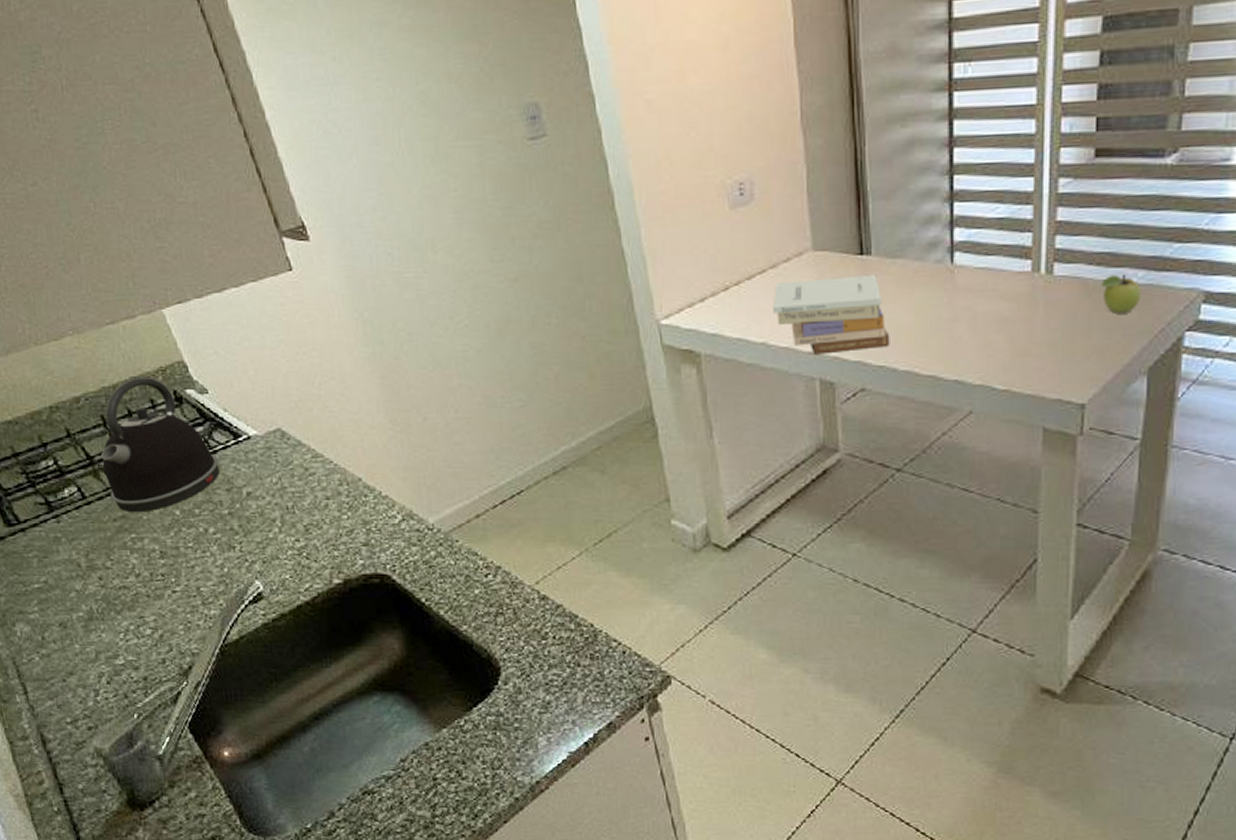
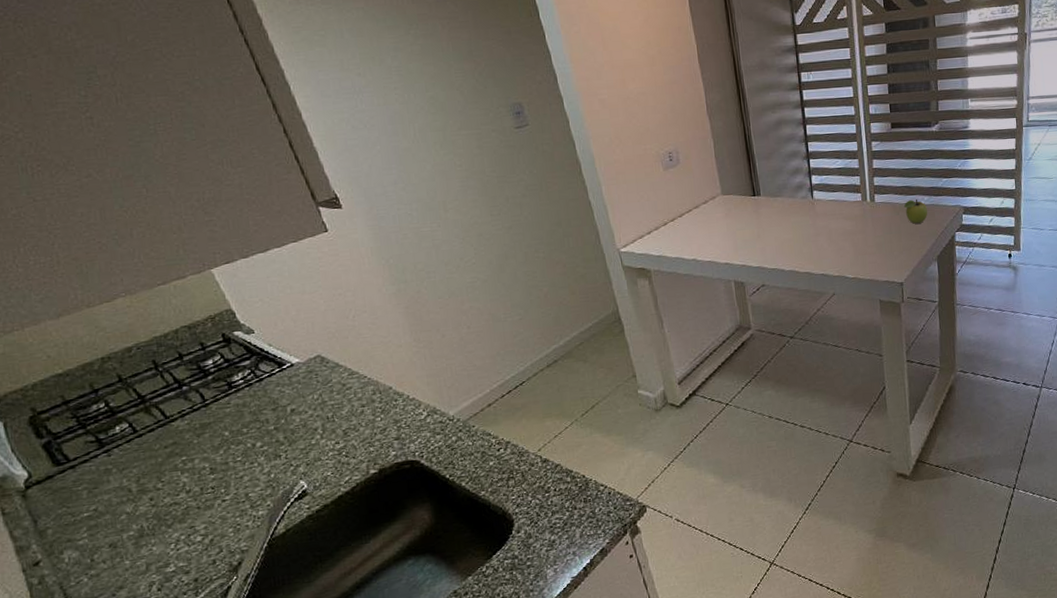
kettle: present [101,376,220,513] -> none [152,324,266,439]
books: present [773,274,890,355] -> none [698,208,778,265]

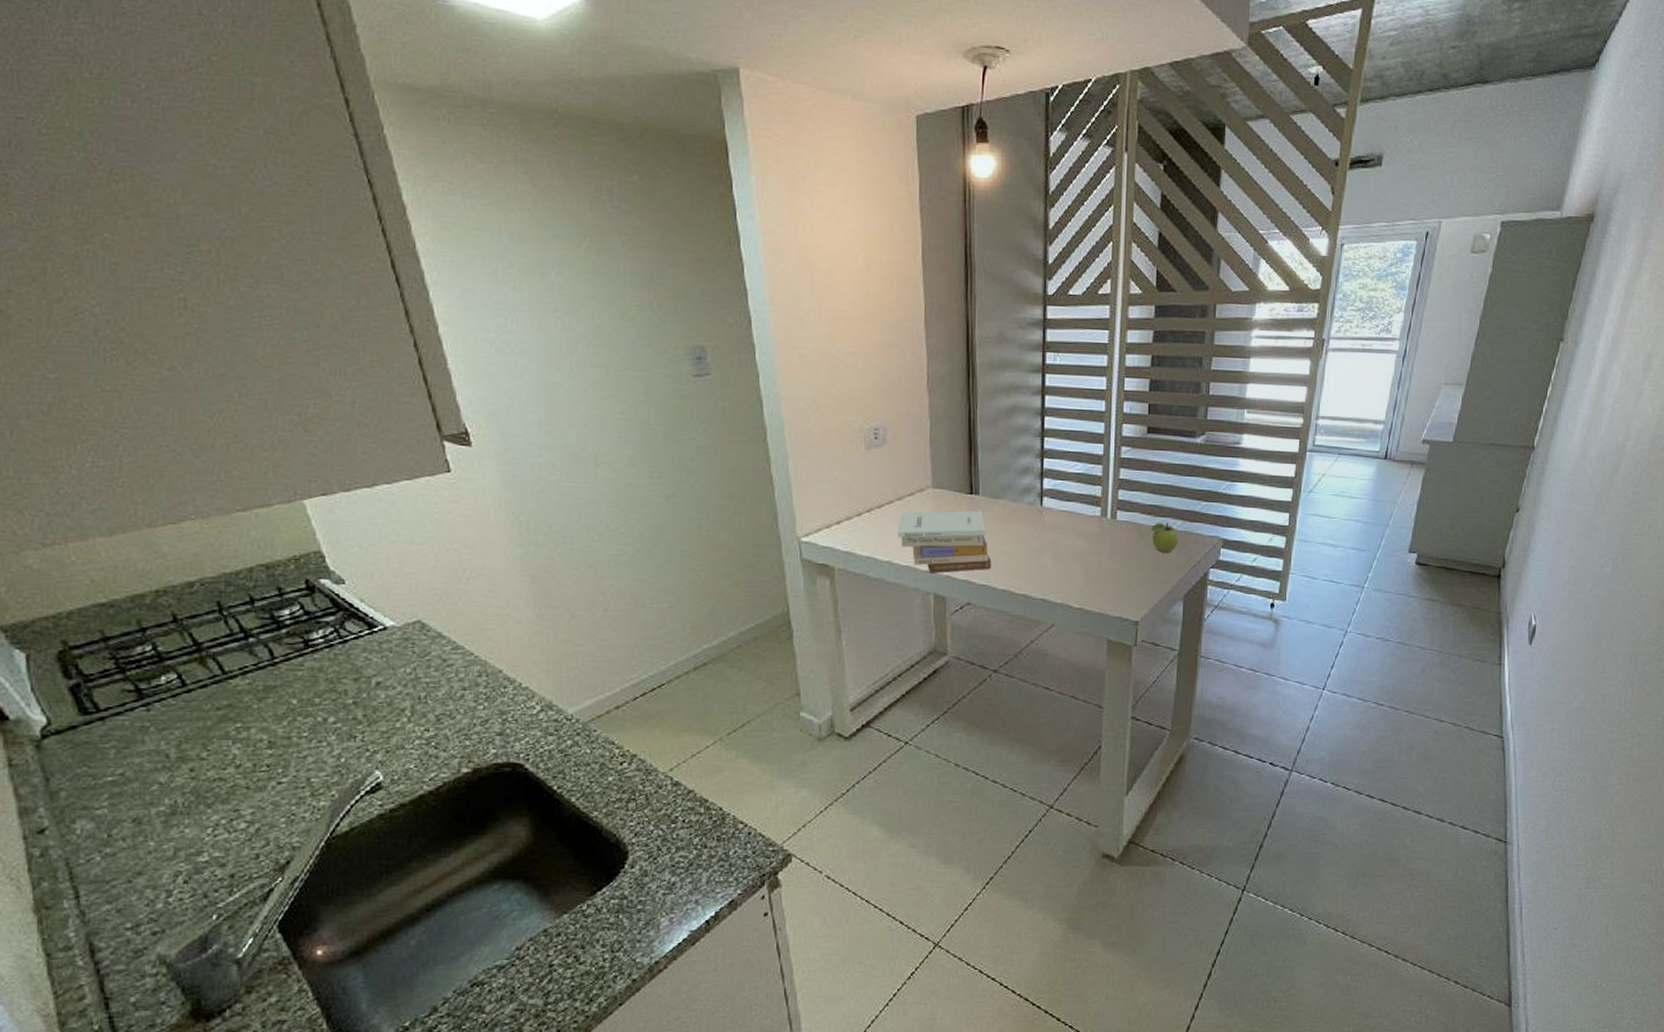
books: none [698,208,778,265] -> present [898,510,992,573]

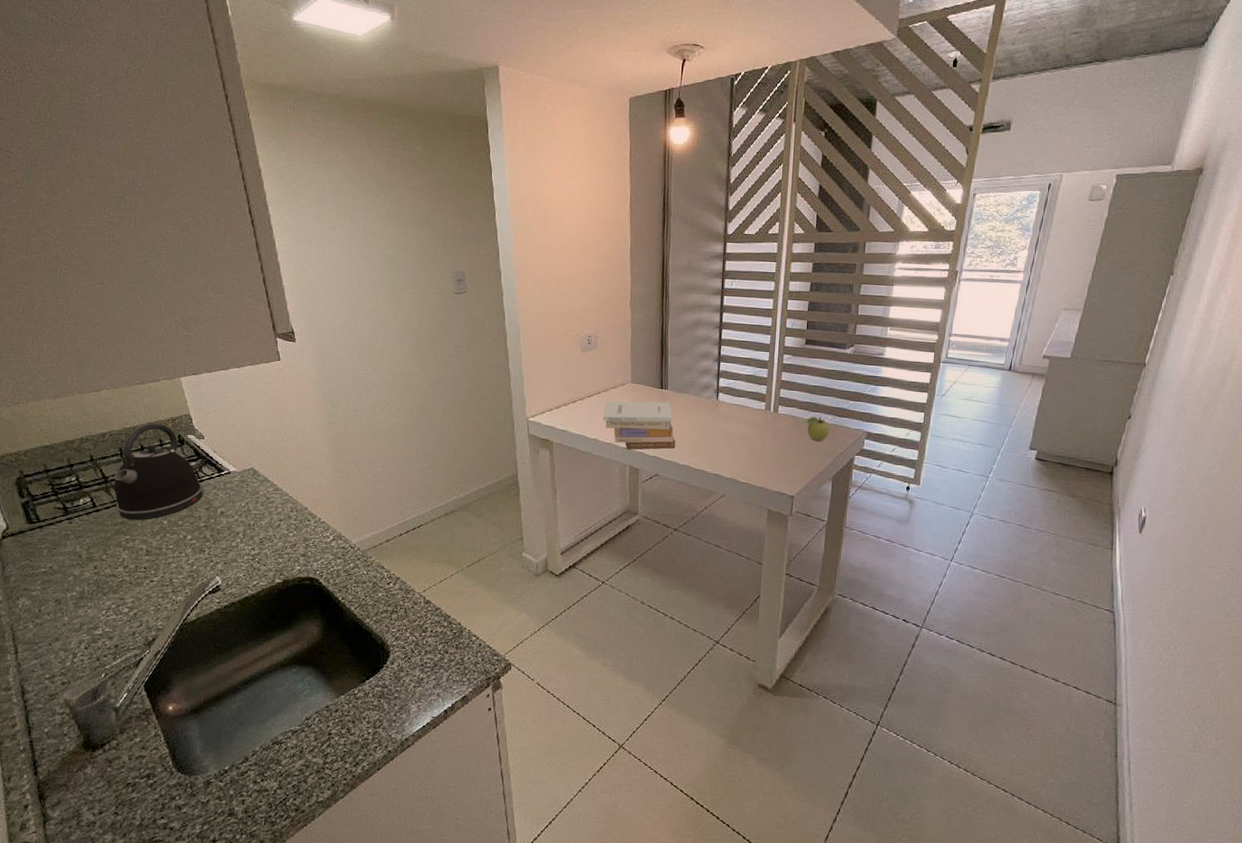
kettle: none [211,564,348,701] -> present [113,422,203,521]

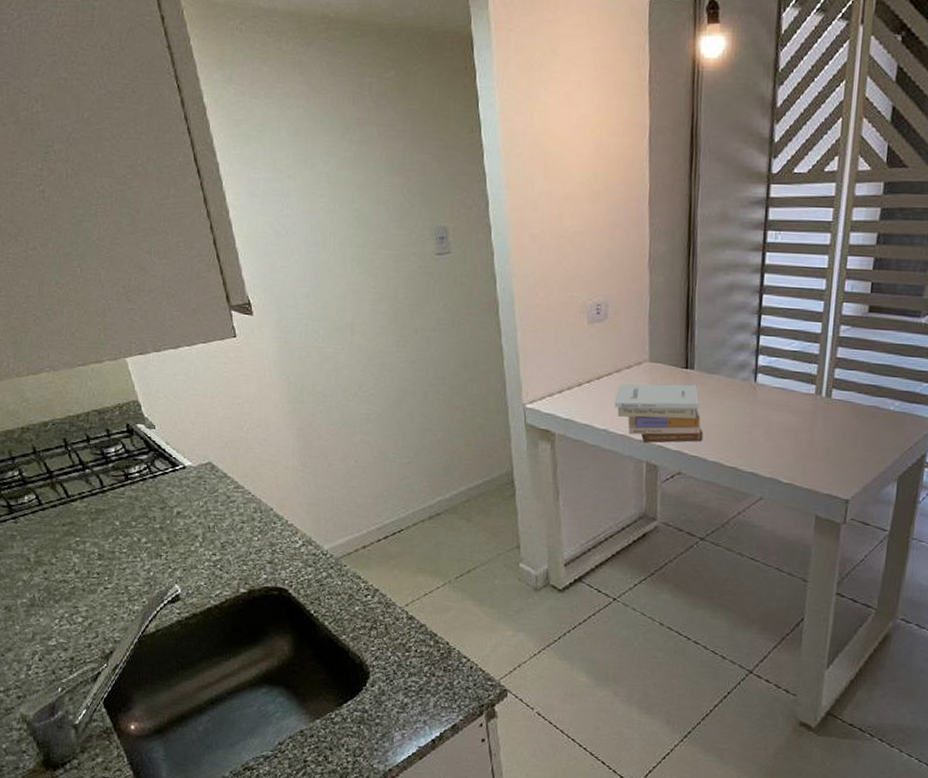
kettle: present [113,422,203,521] -> none [59,410,157,521]
fruit: present [807,417,830,441] -> none [867,403,897,433]

